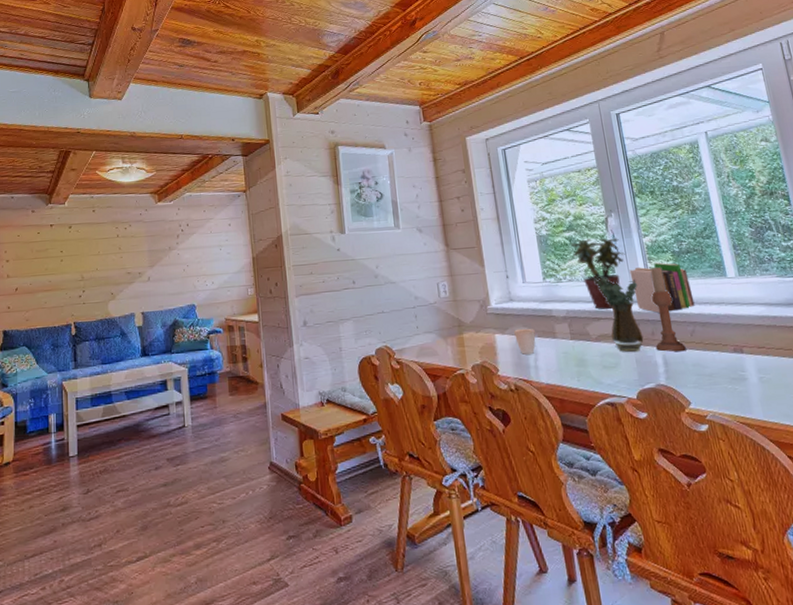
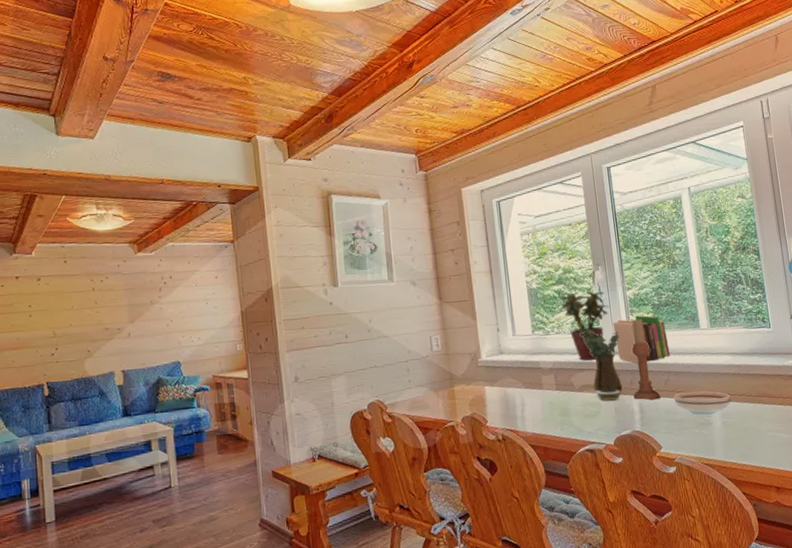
cup: present [514,328,536,356] -> none [503,380,523,407]
bowl: none [700,343,767,369] -> present [673,391,731,415]

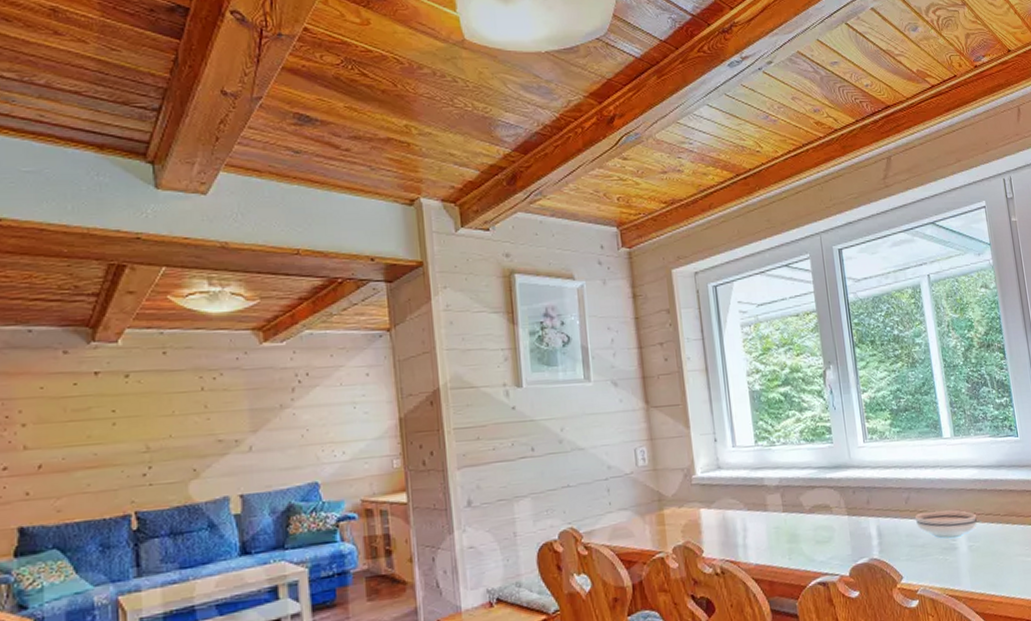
potted plant: present [559,291,610,361] -> none [785,394,843,476]
vase: present [579,326,623,402] -> none [808,435,859,525]
books: present [612,315,670,363] -> none [846,422,911,479]
candlestick: present [632,320,660,400] -> none [868,427,900,522]

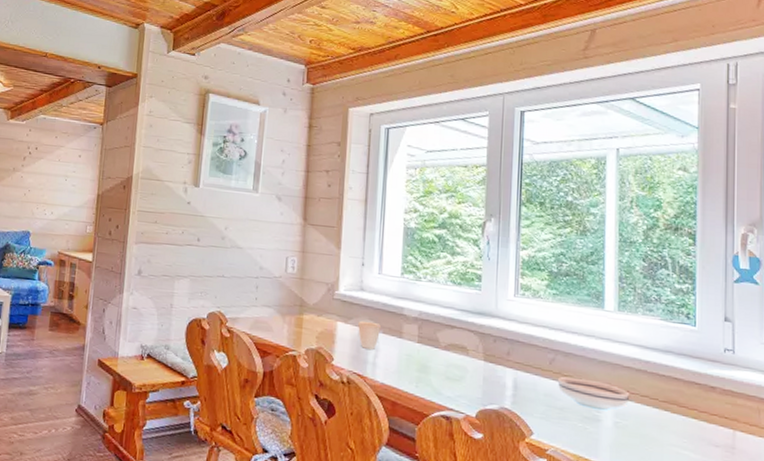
cup: none [721,500,745,533] -> present [358,320,381,351]

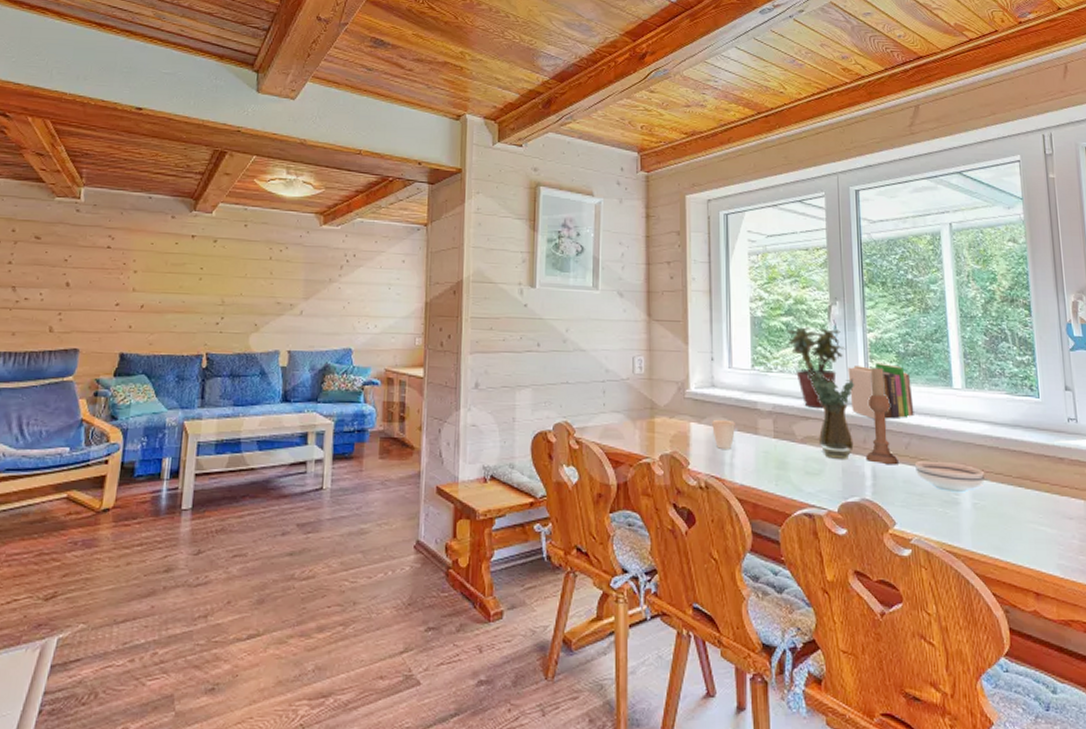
potted plant: none [439,240,497,319] -> present [786,327,845,408]
vase: none [456,279,503,370] -> present [807,367,854,461]
books: none [497,279,562,335] -> present [848,362,914,419]
candlestick: none [508,284,541,379] -> present [865,368,898,465]

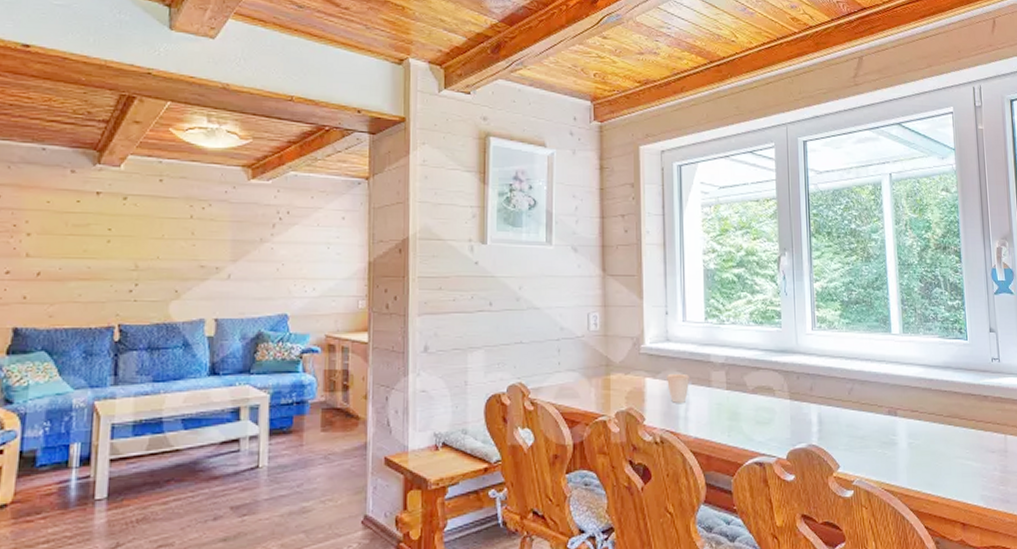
potted plant: present [786,327,845,408] -> none [738,278,794,358]
vase: present [807,367,854,461] -> none [758,318,802,409]
books: present [848,362,914,419] -> none [796,311,857,366]
candlestick: present [865,368,898,465] -> none [812,317,842,411]
bowl: present [914,460,985,492] -> none [856,404,920,433]

